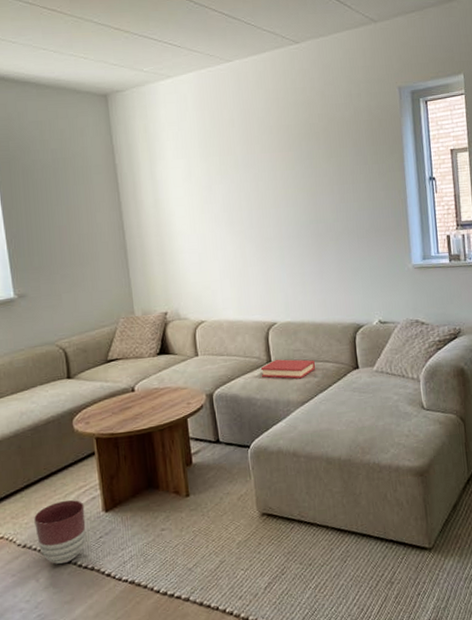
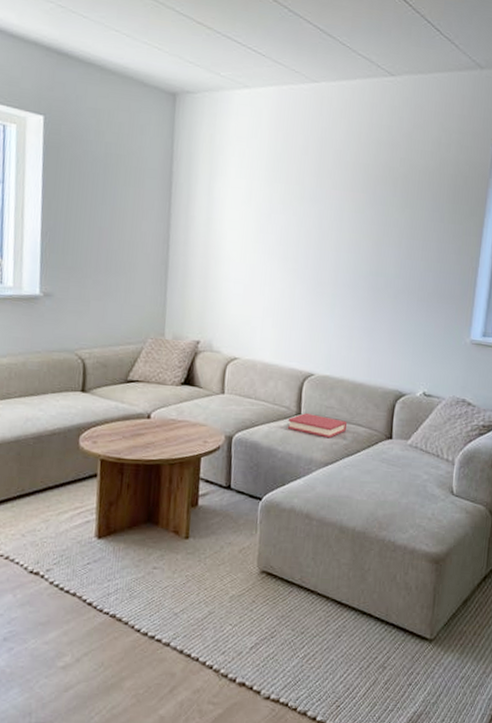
planter: present [34,499,87,564] -> none [21,518,77,583]

